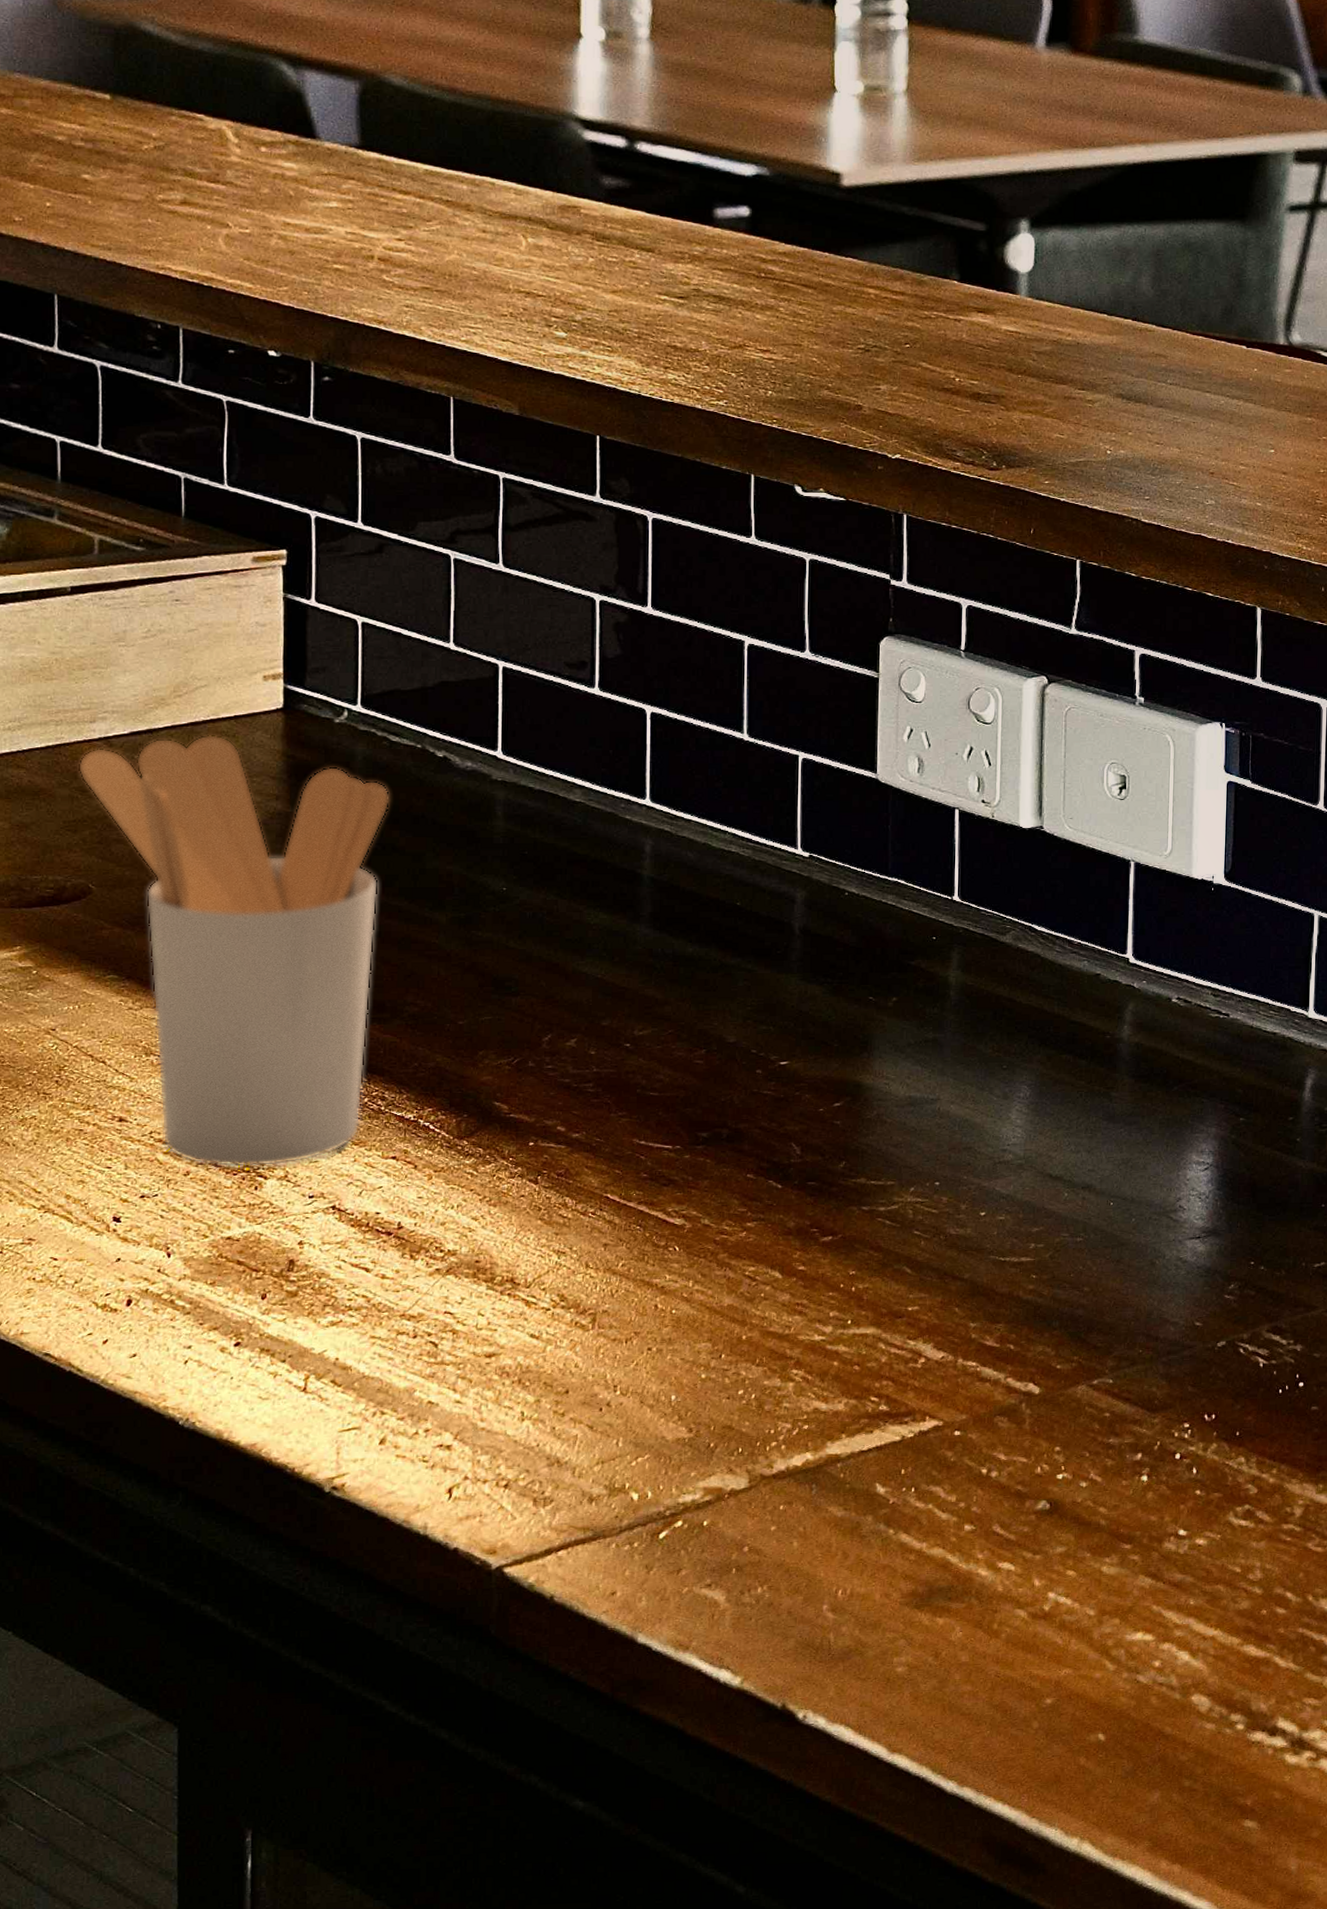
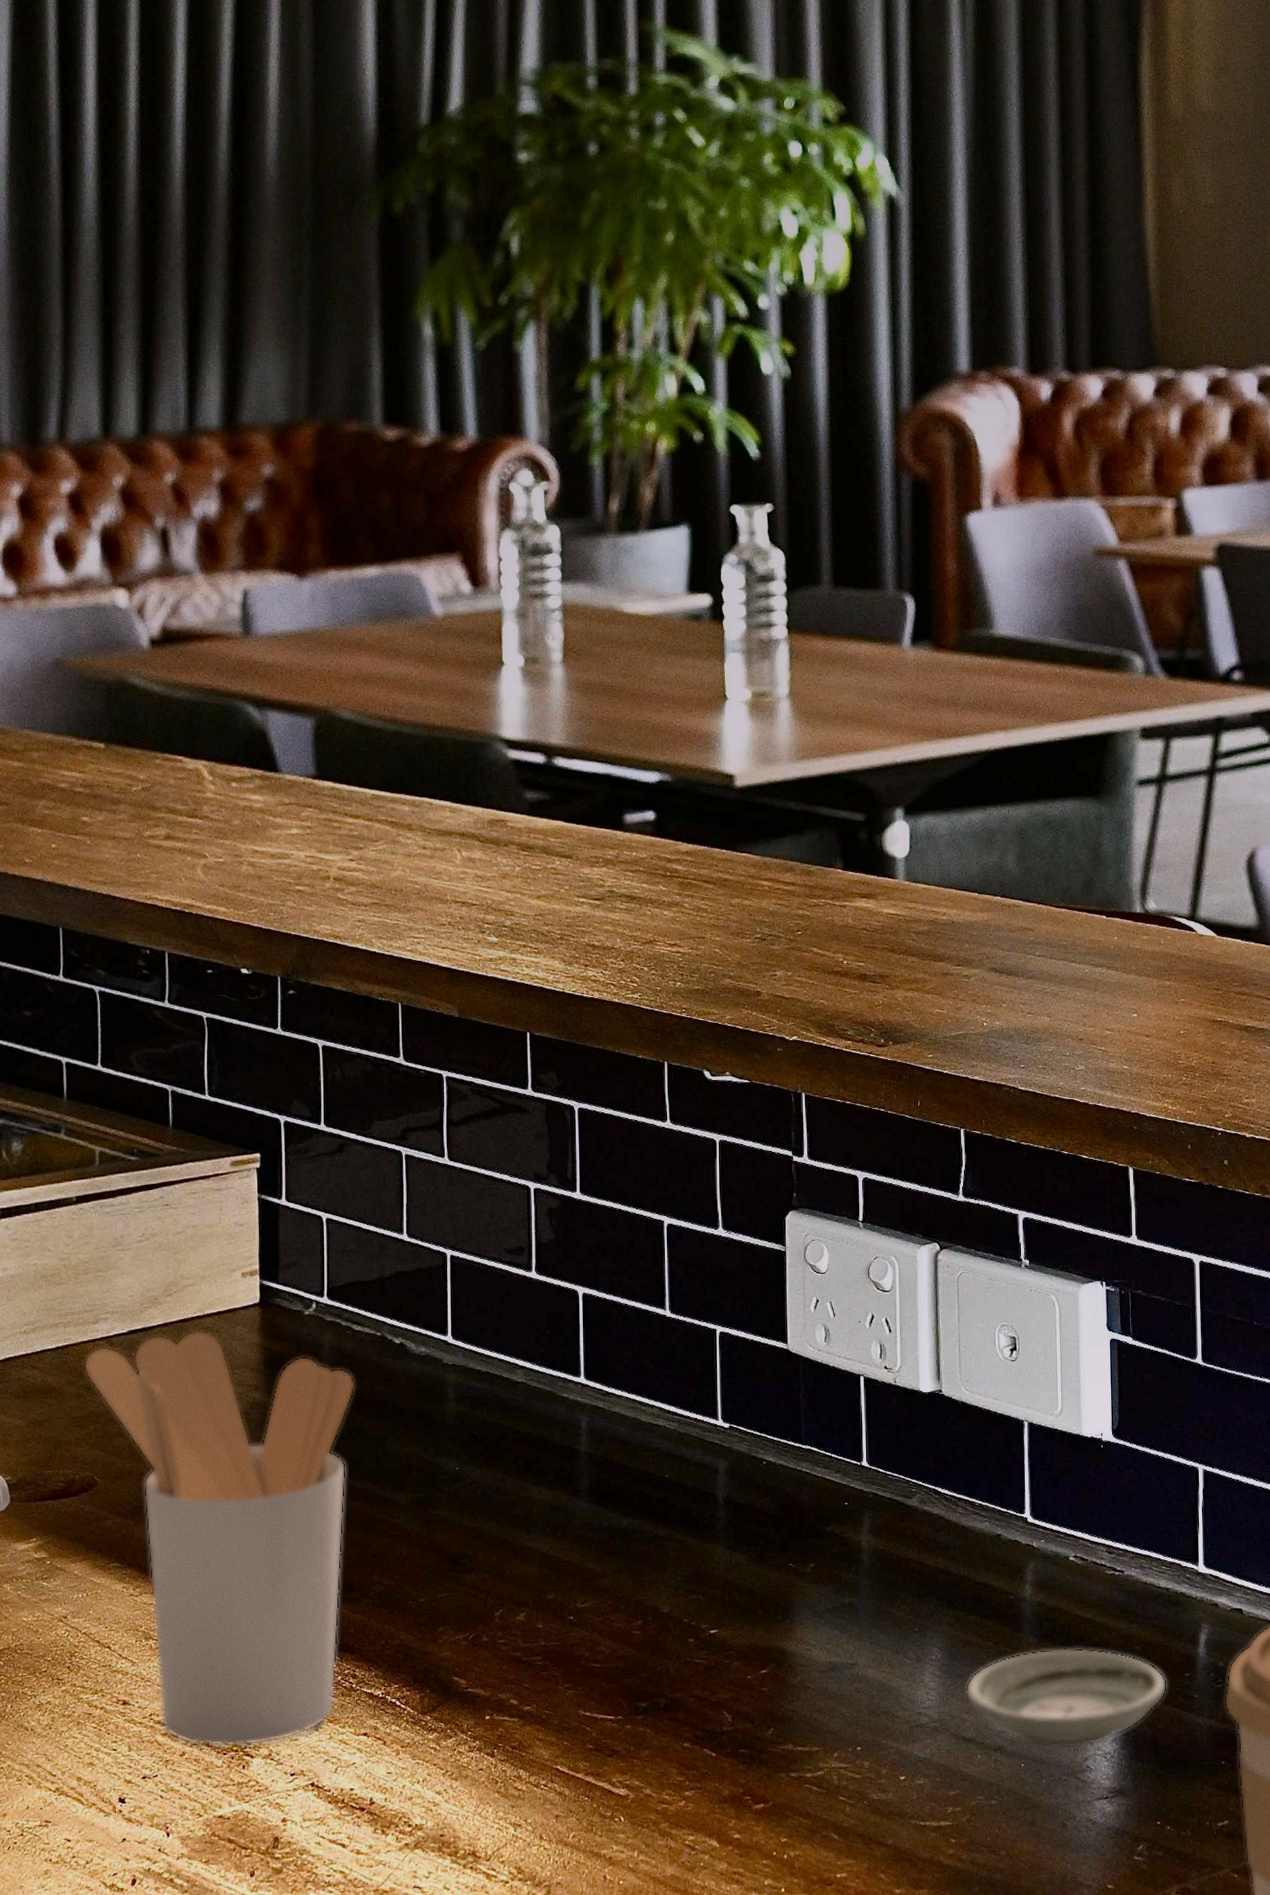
saucer: none [1054,1090,1269,1188] -> present [965,1648,1167,1749]

